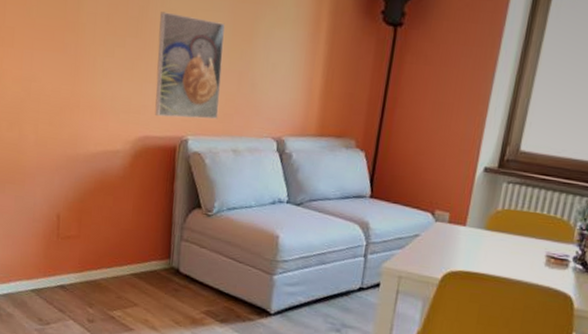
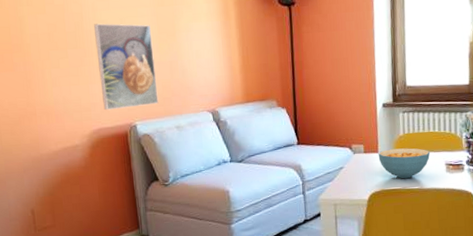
cereal bowl: none [464,224,531,264] -> present [378,148,431,179]

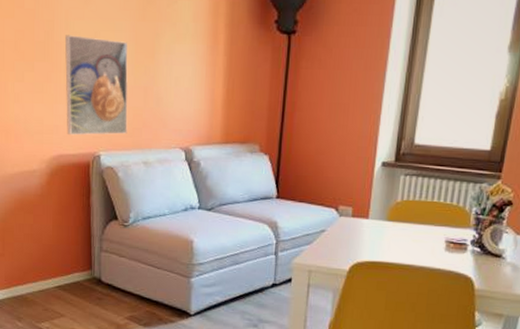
cereal bowl: present [378,148,431,179] -> none [367,216,430,253]

